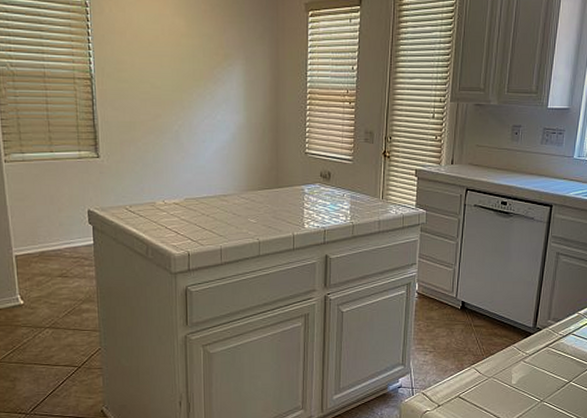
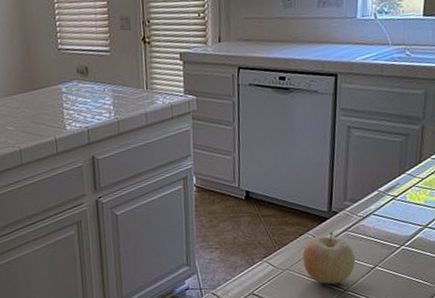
fruit: none [506,346,553,395] -> present [302,232,355,285]

